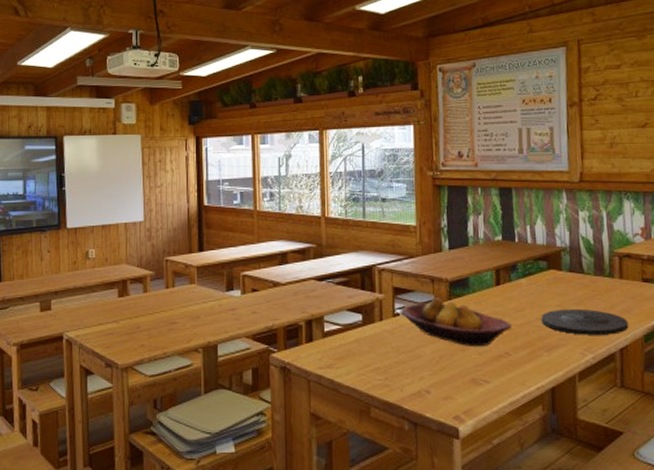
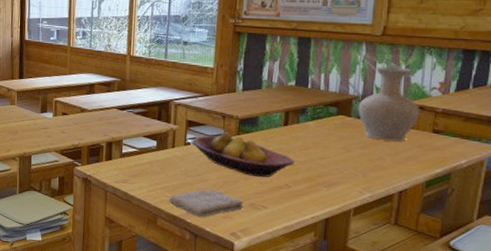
washcloth: none [382,366,465,402] -> present [169,189,244,218]
plate: present [541,308,629,335] -> none [324,151,412,178]
vase: none [567,215,627,294] -> present [358,67,419,142]

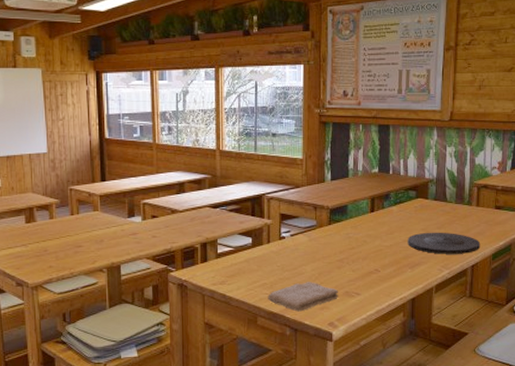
fruit bowl: present [191,132,294,177] -> none [285,223,382,264]
plate: none [324,151,412,178] -> present [407,232,481,254]
vase: present [358,67,419,142] -> none [433,150,483,220]

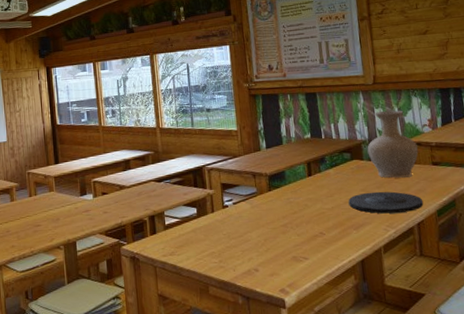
washcloth: present [268,282,339,312] -> none [217,248,288,279]
vase: none [433,150,483,220] -> present [367,110,418,178]

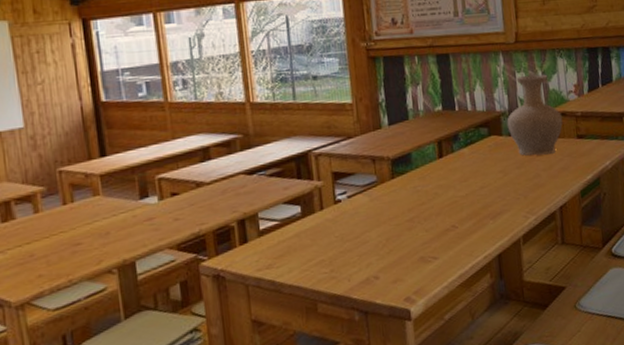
plate: present [348,191,424,214] -> none [485,171,567,199]

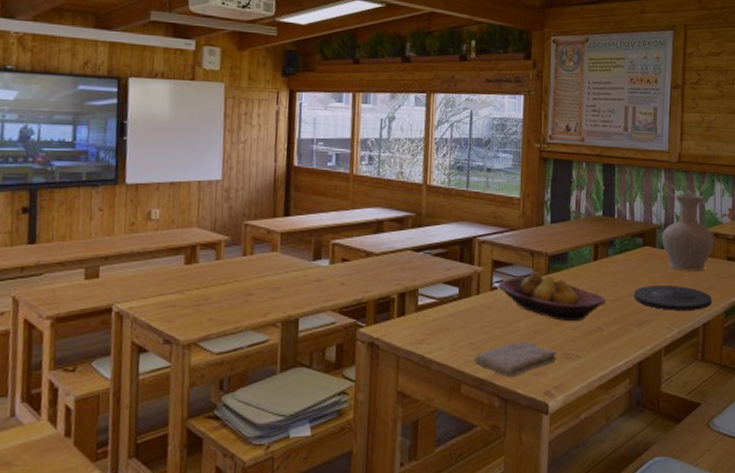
washcloth: none [327,250,414,290] -> present [474,341,557,378]
fruit bowl: none [341,178,457,225] -> present [498,272,606,321]
plate: none [485,171,567,199] -> present [634,285,712,310]

